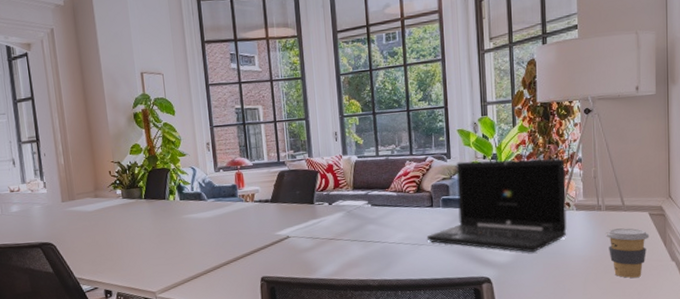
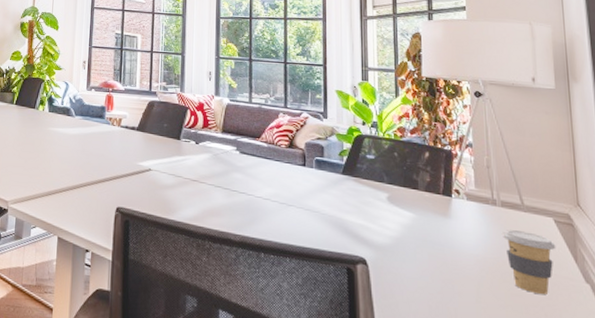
laptop: present [426,158,567,253] -> none [296,123,456,240]

